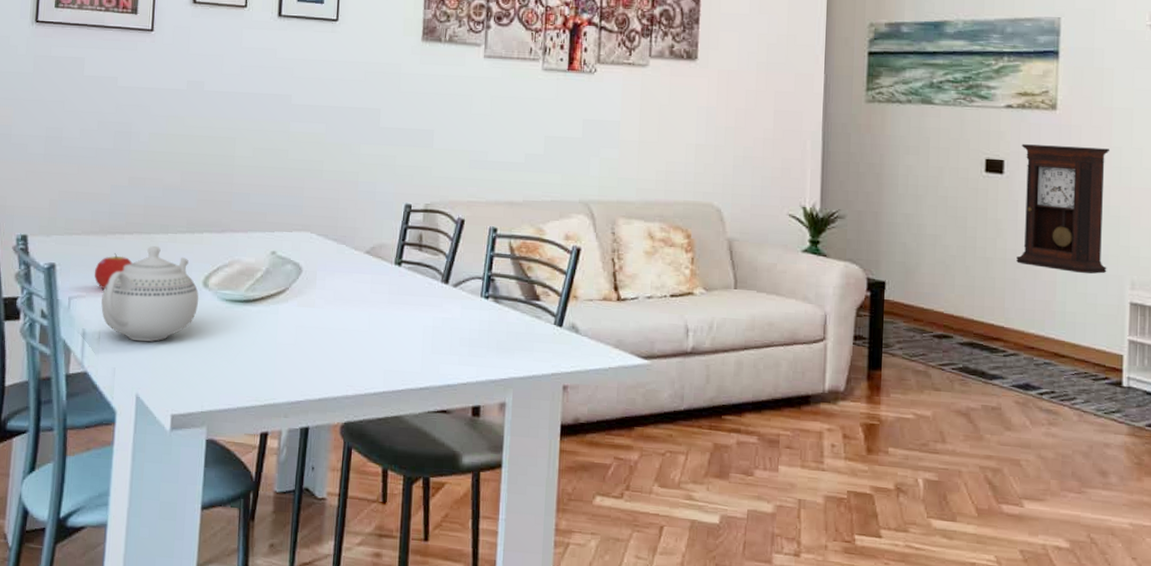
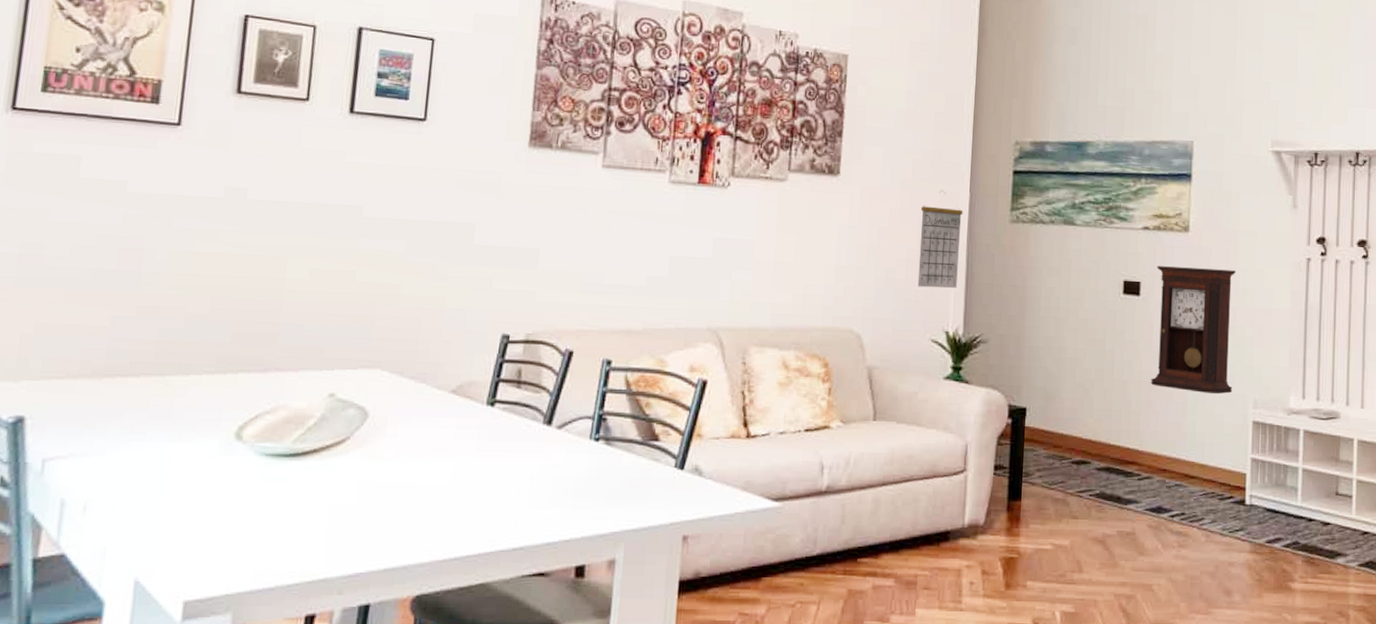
fruit: present [94,253,133,290] -> none [82,401,138,448]
teapot: present [101,246,199,342] -> none [89,391,229,512]
calendar: none [774,72,818,166] -> present [917,190,963,289]

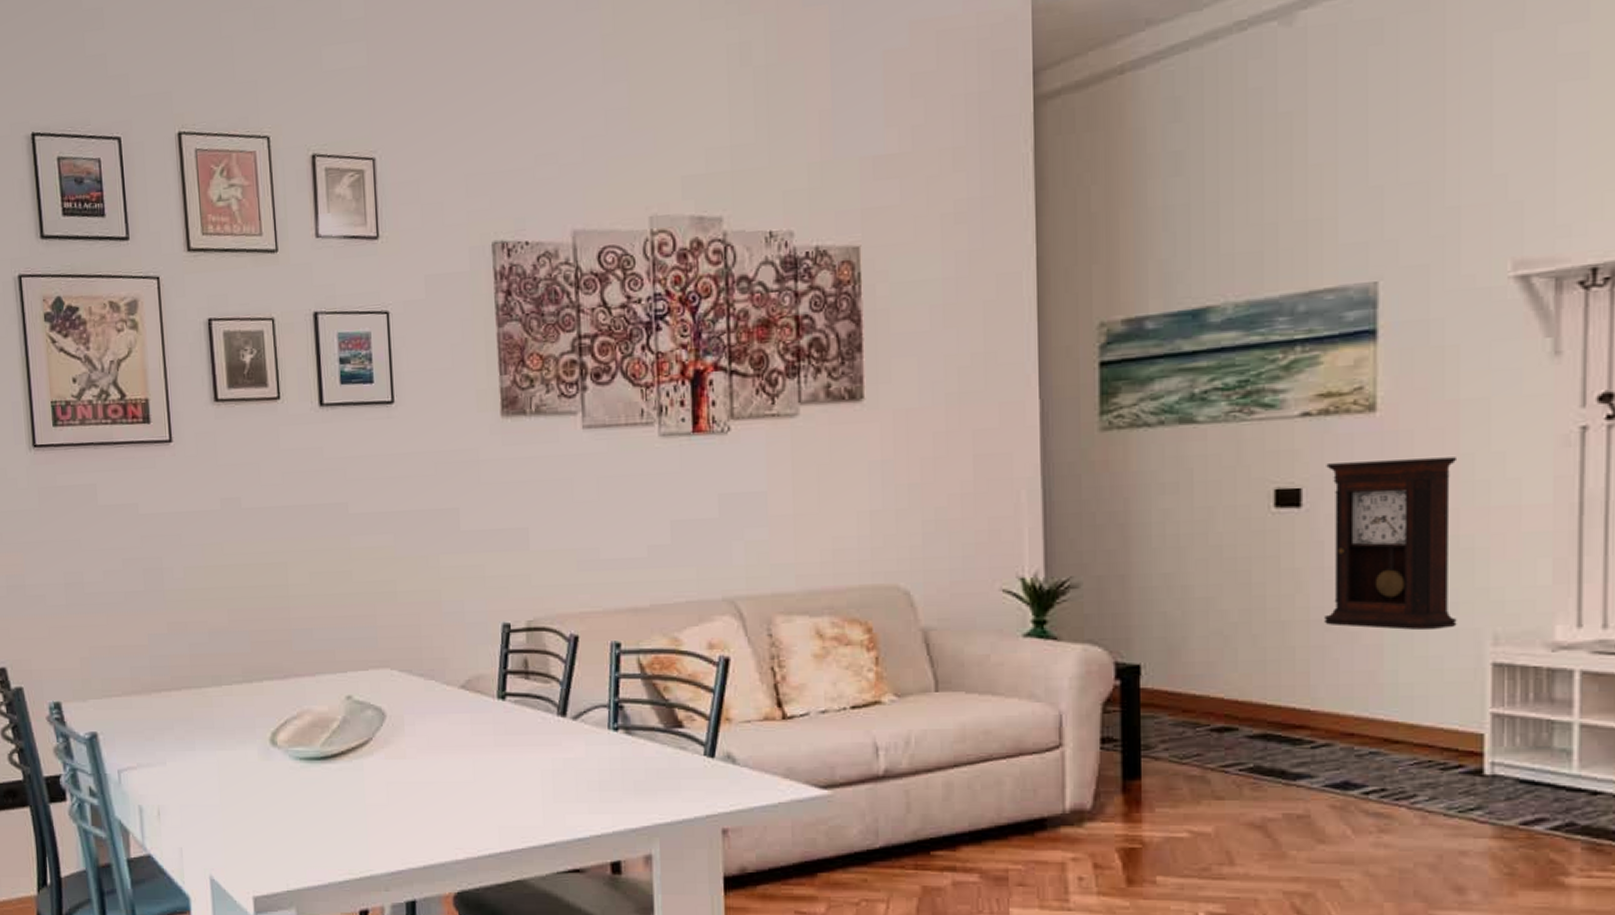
calendar: present [917,190,963,289] -> none [974,400,1033,527]

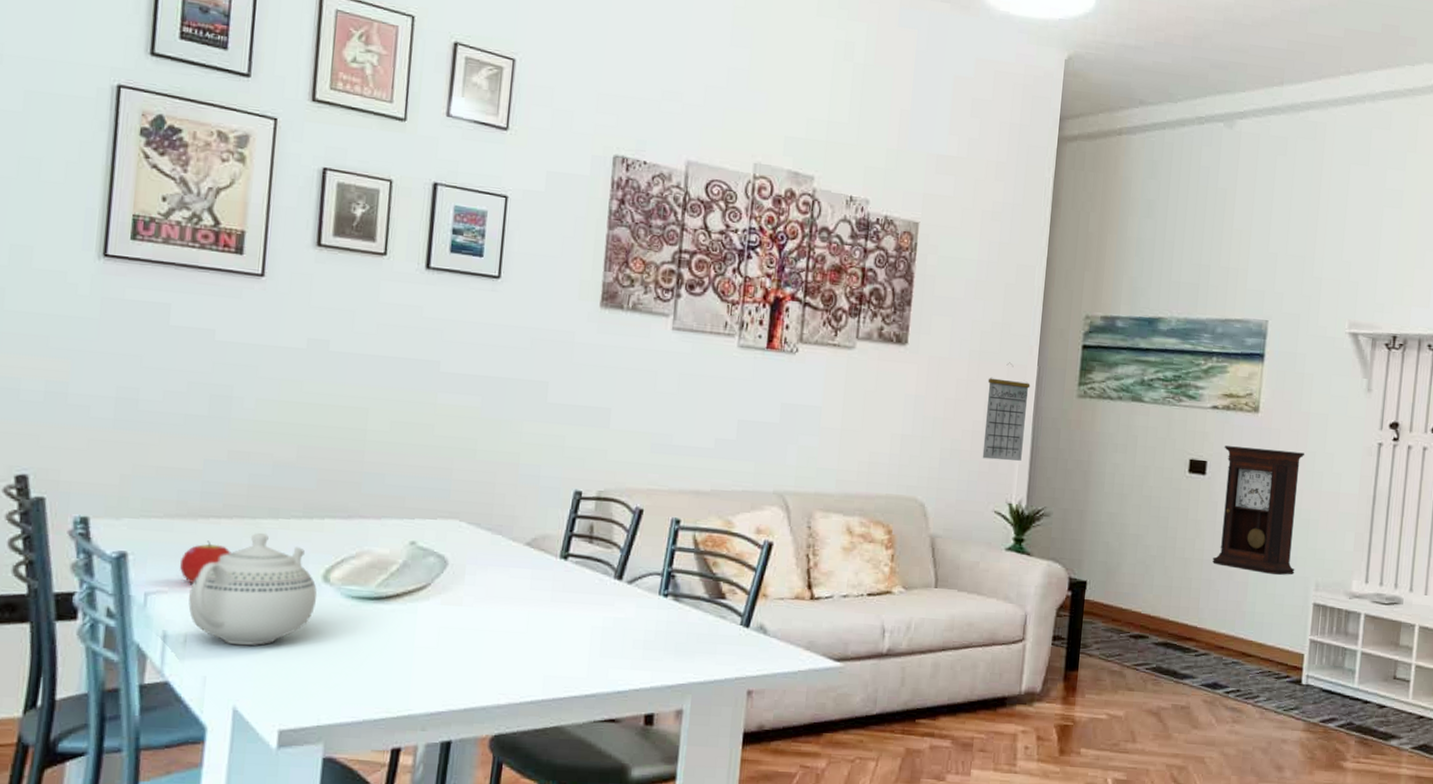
fruit: none [143,714,185,758] -> present [180,540,231,584]
teapot: none [155,702,268,815] -> present [188,533,317,646]
calendar: none [974,400,1033,527] -> present [982,362,1031,461]

